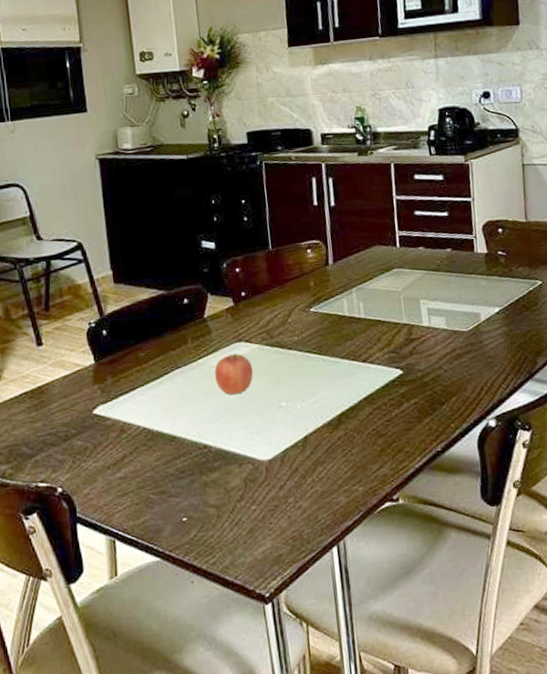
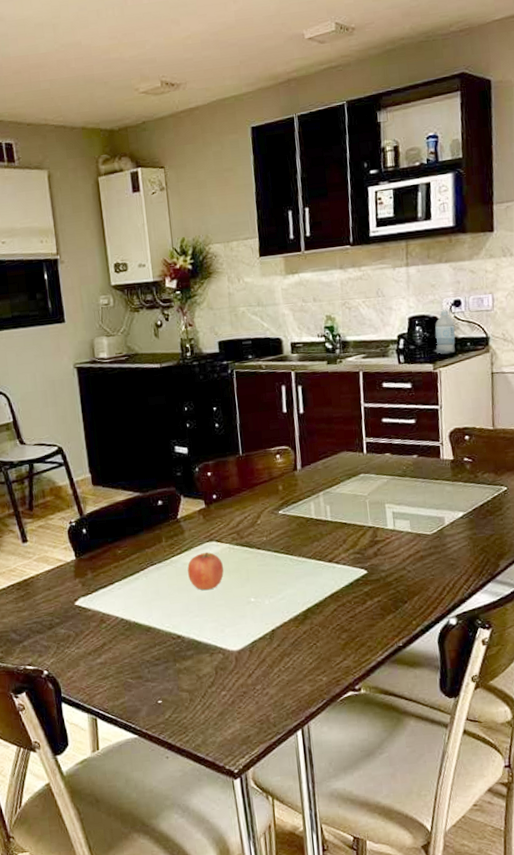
water bottle: none [465,101,486,147] -> present [434,309,456,355]

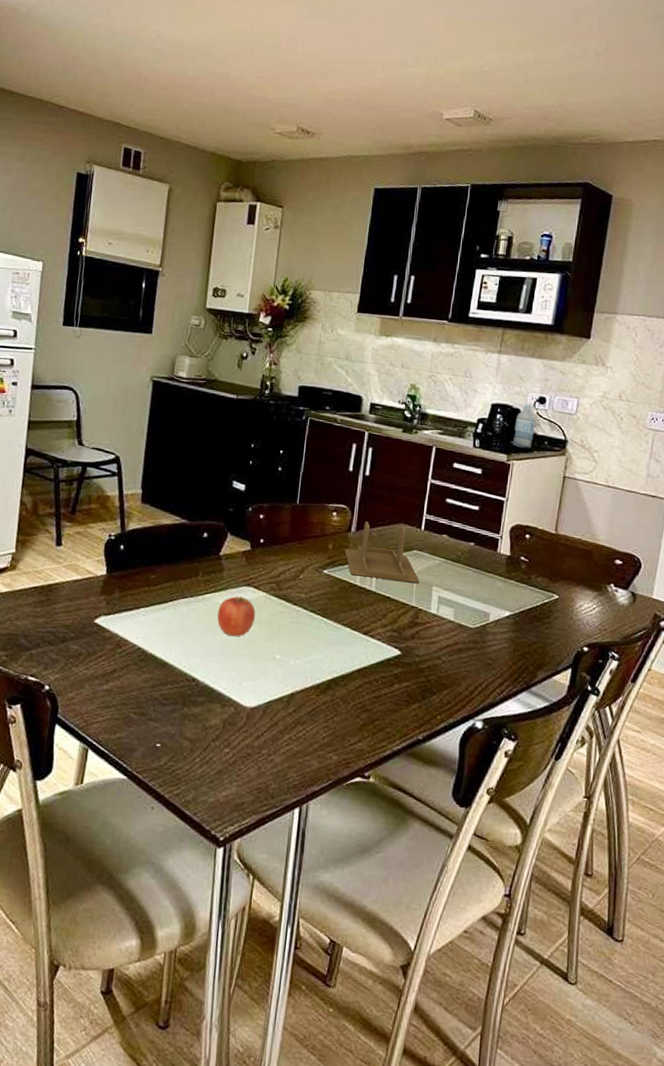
napkin holder: none [295,453,372,510] -> present [344,521,420,584]

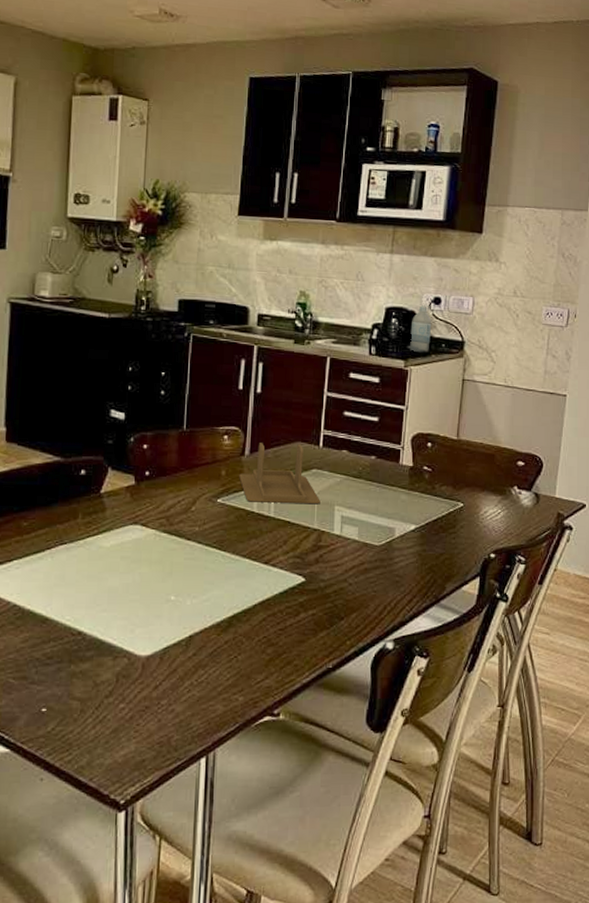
fruit: present [217,596,256,637] -> none [102,536,146,581]

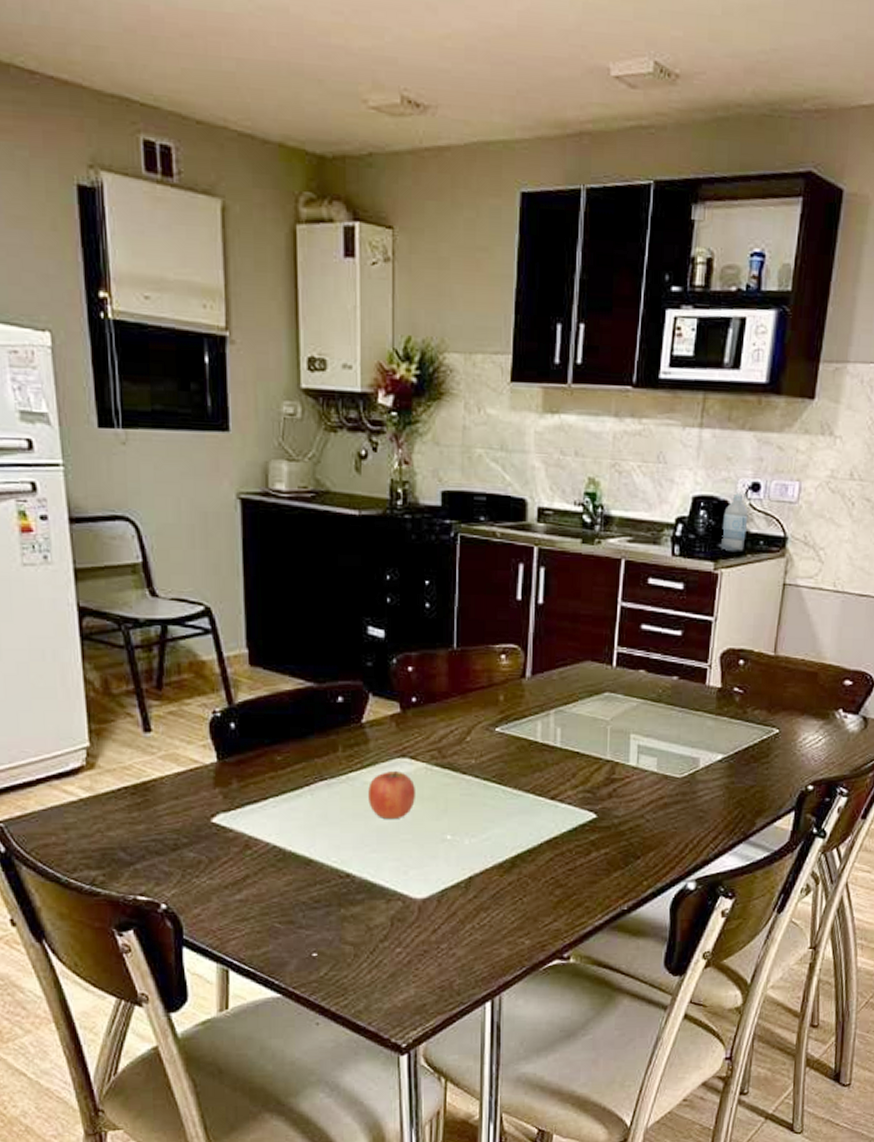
fruit: none [102,536,146,581] -> present [368,770,417,820]
napkin holder: present [239,443,320,505] -> none [520,663,614,733]

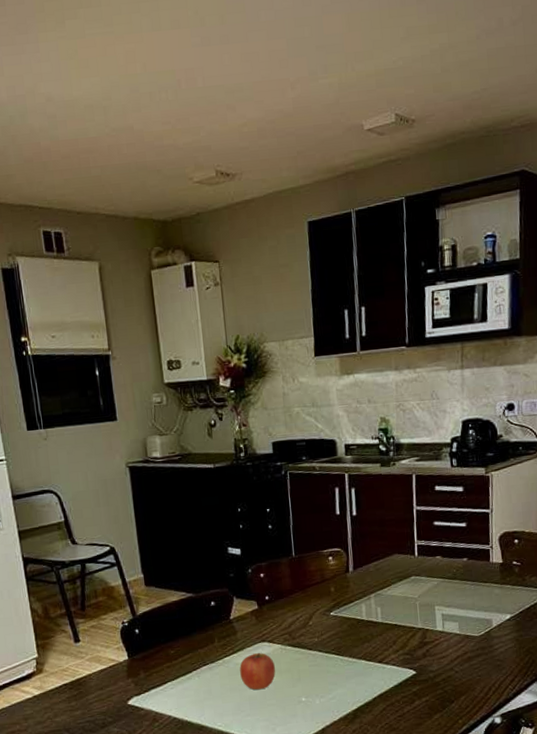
water bottle: present [720,493,749,553] -> none [487,413,508,459]

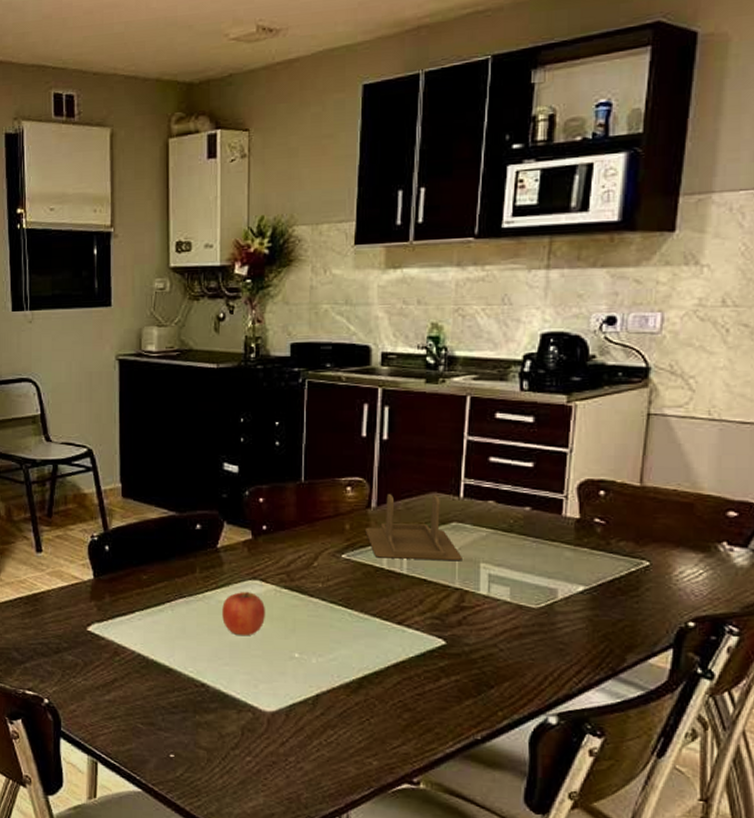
napkin holder: none [347,556,422,612] -> present [365,494,462,561]

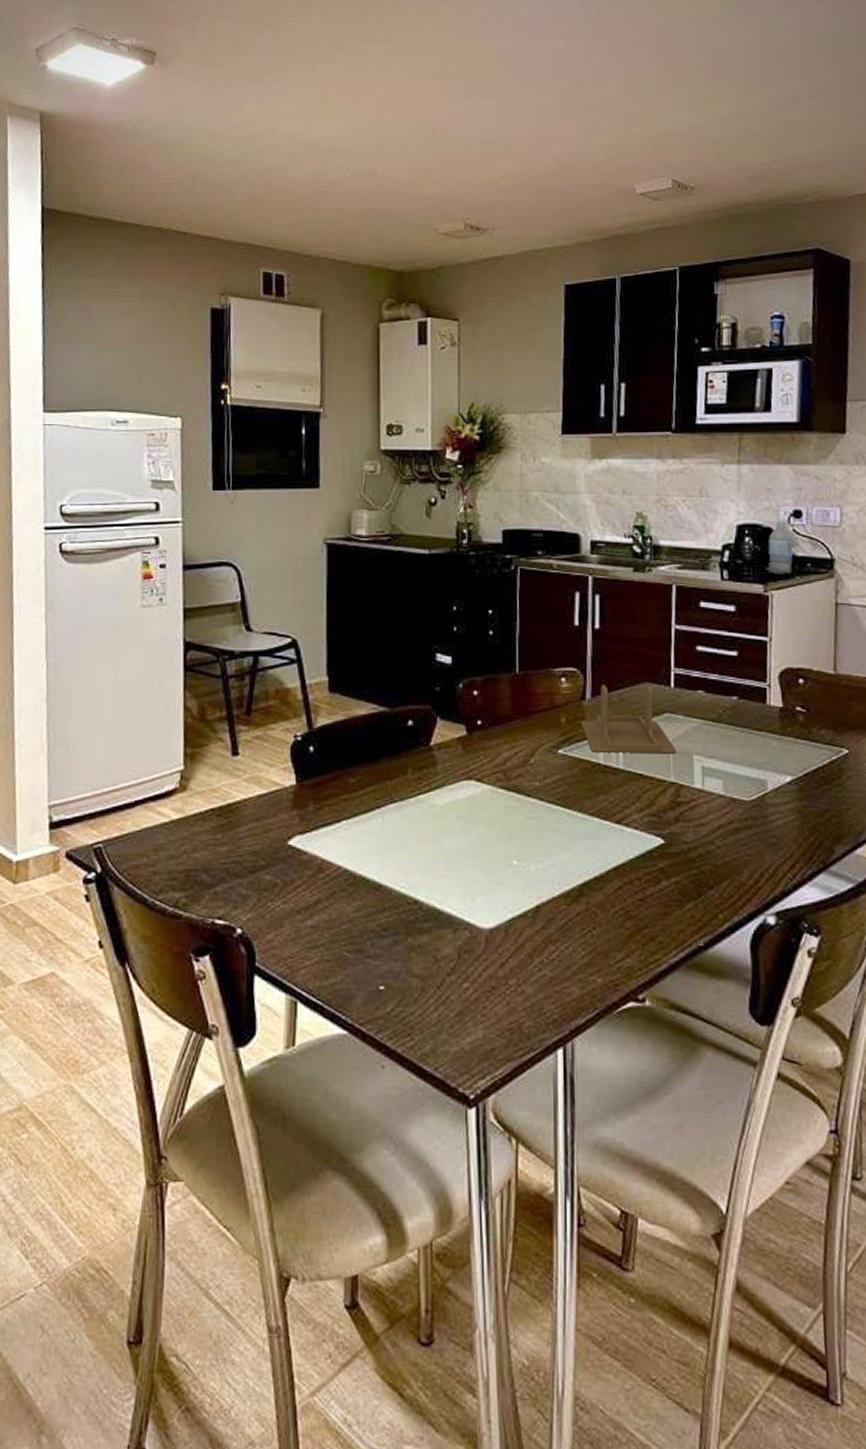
fruit: present [222,591,266,636] -> none [436,793,483,844]
water bottle: none [573,327,604,385] -> present [768,520,793,575]

